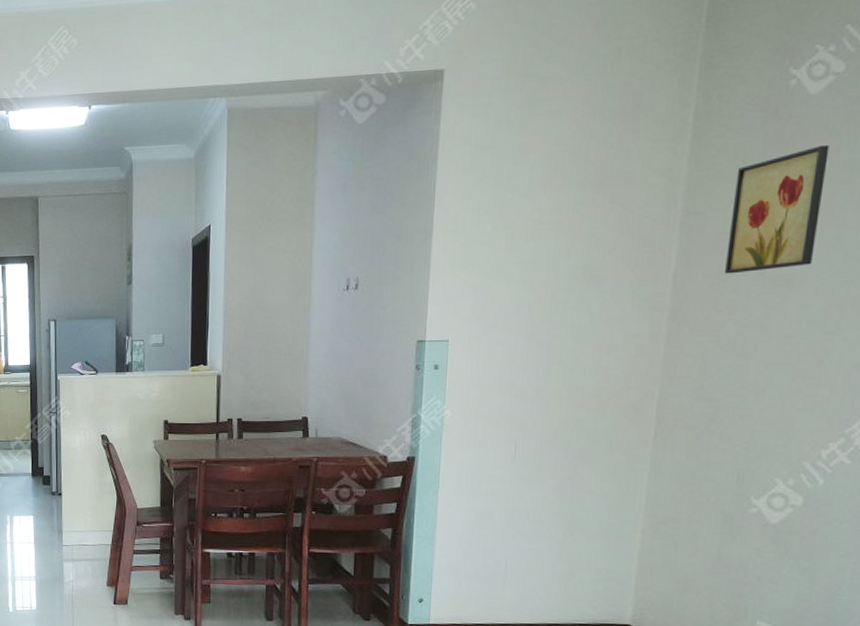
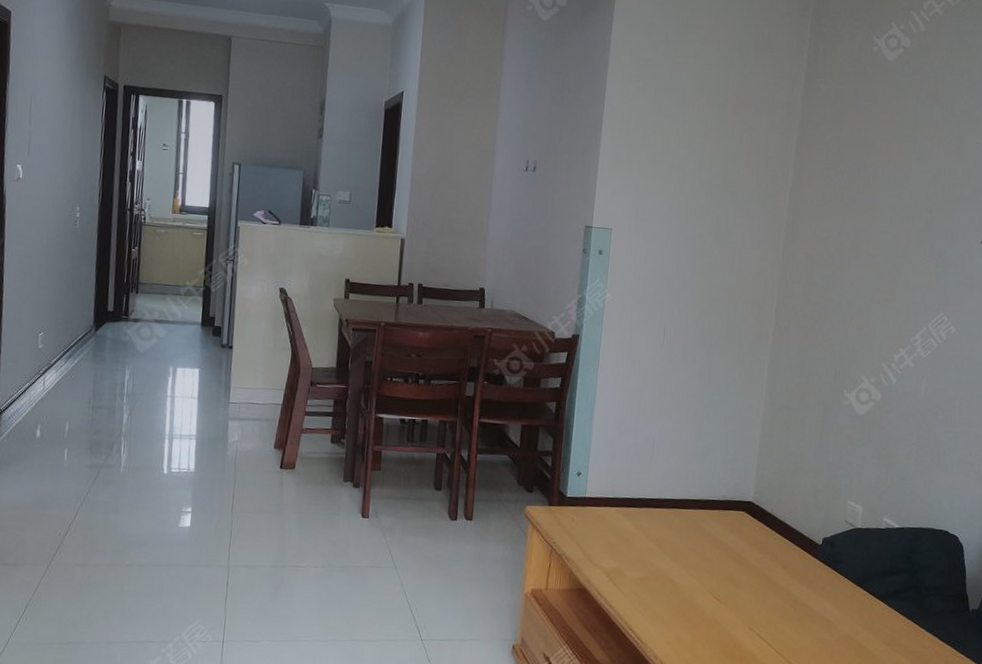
wall art: present [725,144,829,274] -> none [827,102,900,199]

